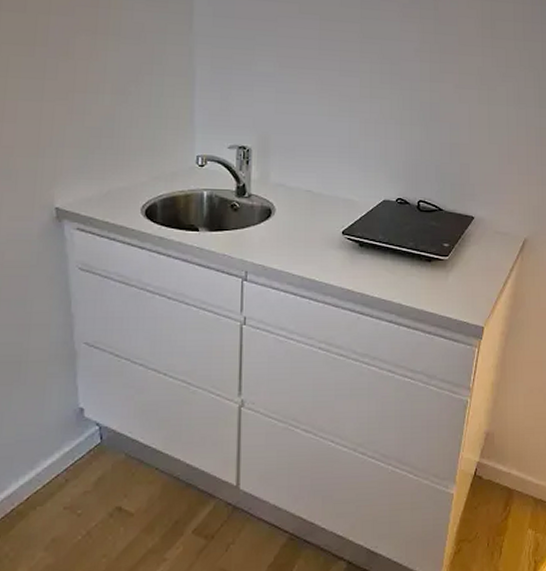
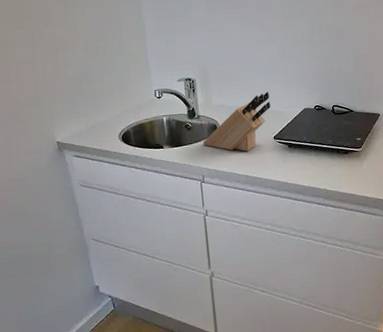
knife block: none [250,174,343,247] -> present [202,91,271,152]

